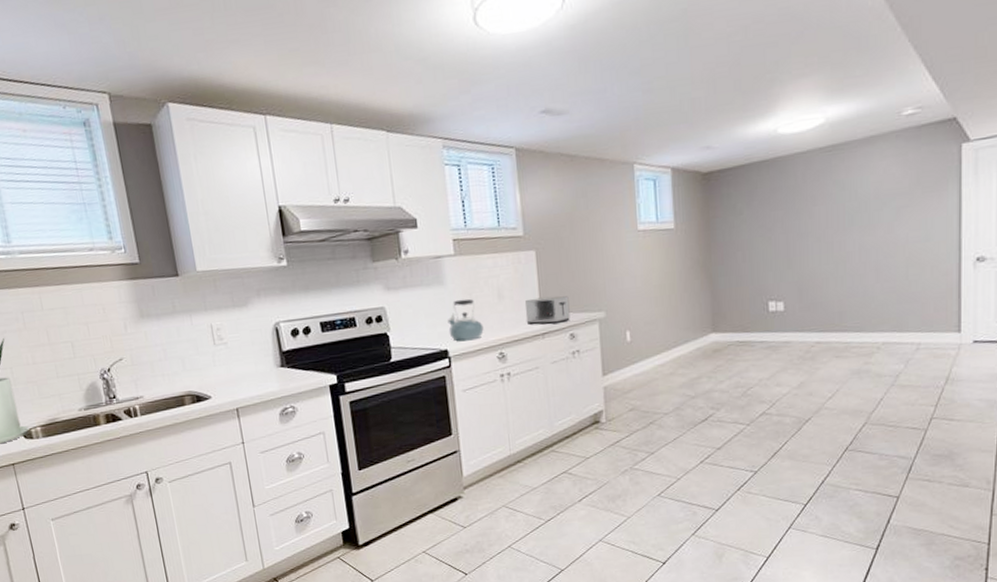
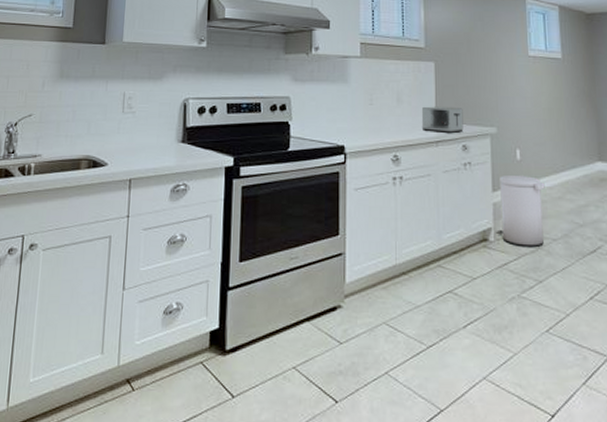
kettle: present [447,299,484,342] -> none [347,98,381,140]
pedal bin: none [606,356,656,425] -> present [495,174,545,248]

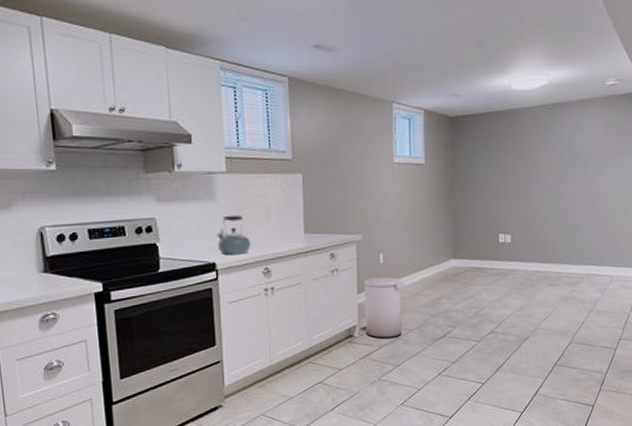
kettle: none [347,98,381,140] -> present [217,215,251,256]
toaster: present [421,106,464,134] -> none [290,217,331,244]

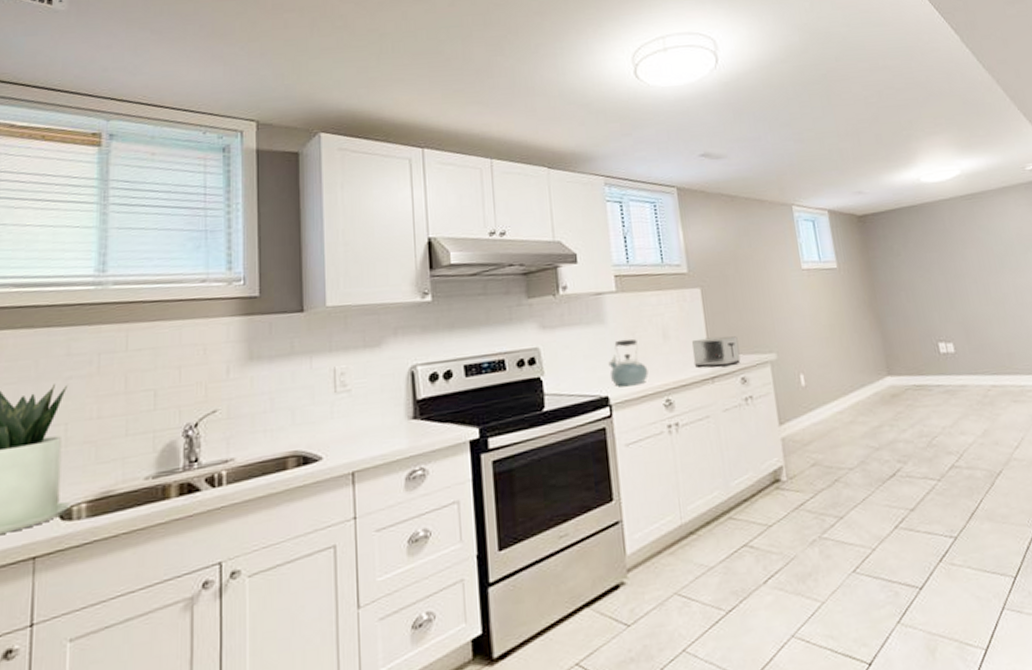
toaster: none [290,217,331,244] -> present [691,336,741,369]
pedal bin: present [359,276,405,339] -> none [785,402,840,483]

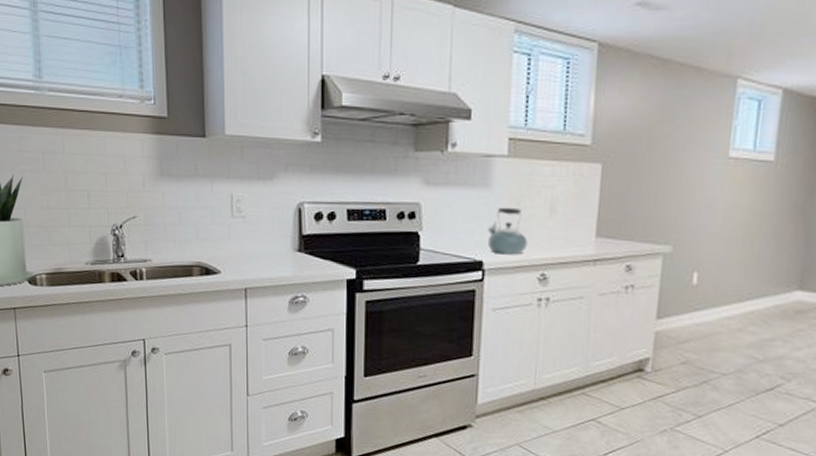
toaster: present [691,336,741,369] -> none [577,218,632,252]

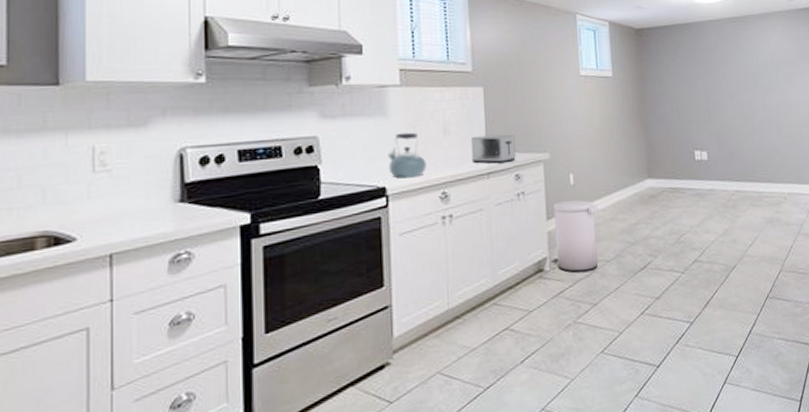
toaster: none [577,218,632,252] -> present [470,134,516,164]
pedal bin: none [653,300,724,382] -> present [550,199,598,273]

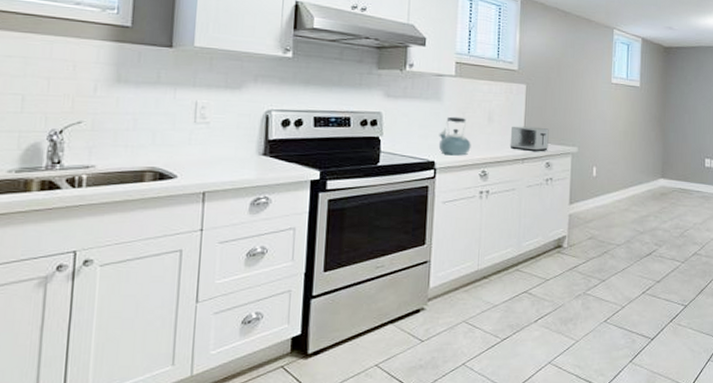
pedal bin: present [550,199,598,273] -> none [568,189,615,252]

